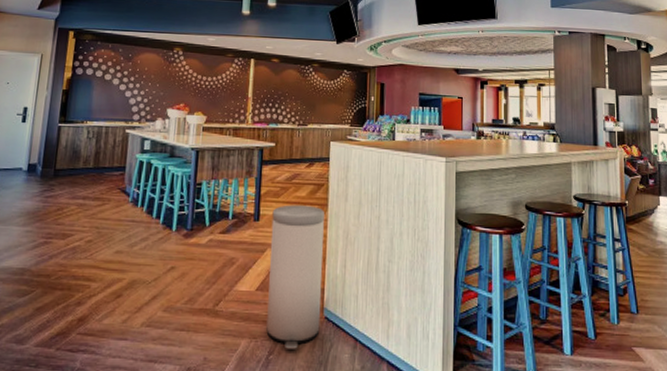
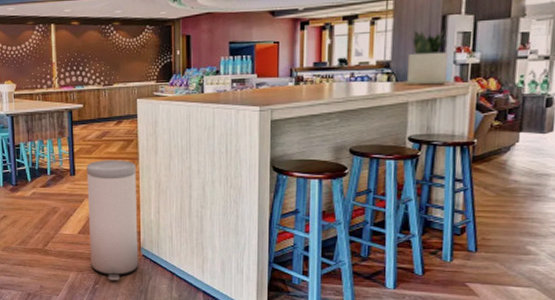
planter: none [566,99,603,149] -> present [403,30,450,86]

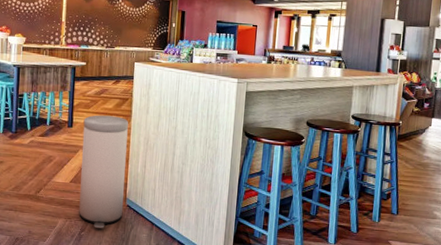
planter: present [403,30,450,86] -> none [350,29,385,75]

